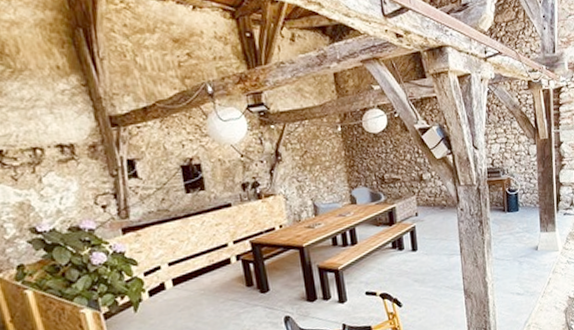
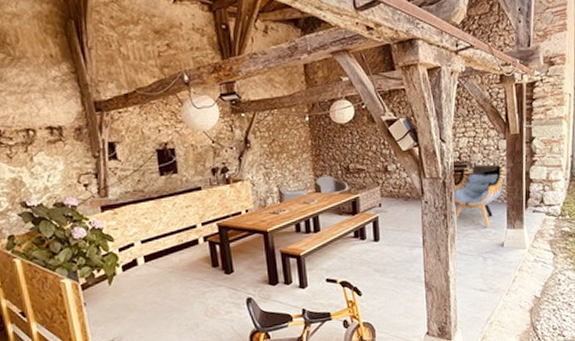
armchair: none [485,169,537,232] -> present [452,164,506,227]

